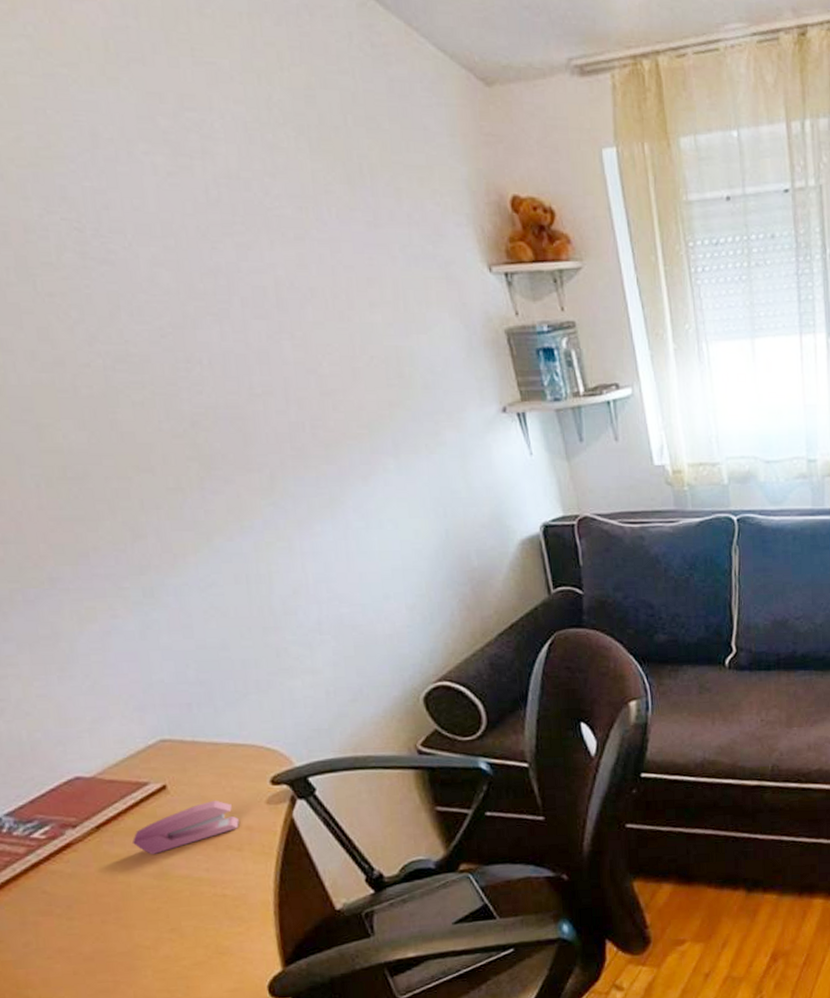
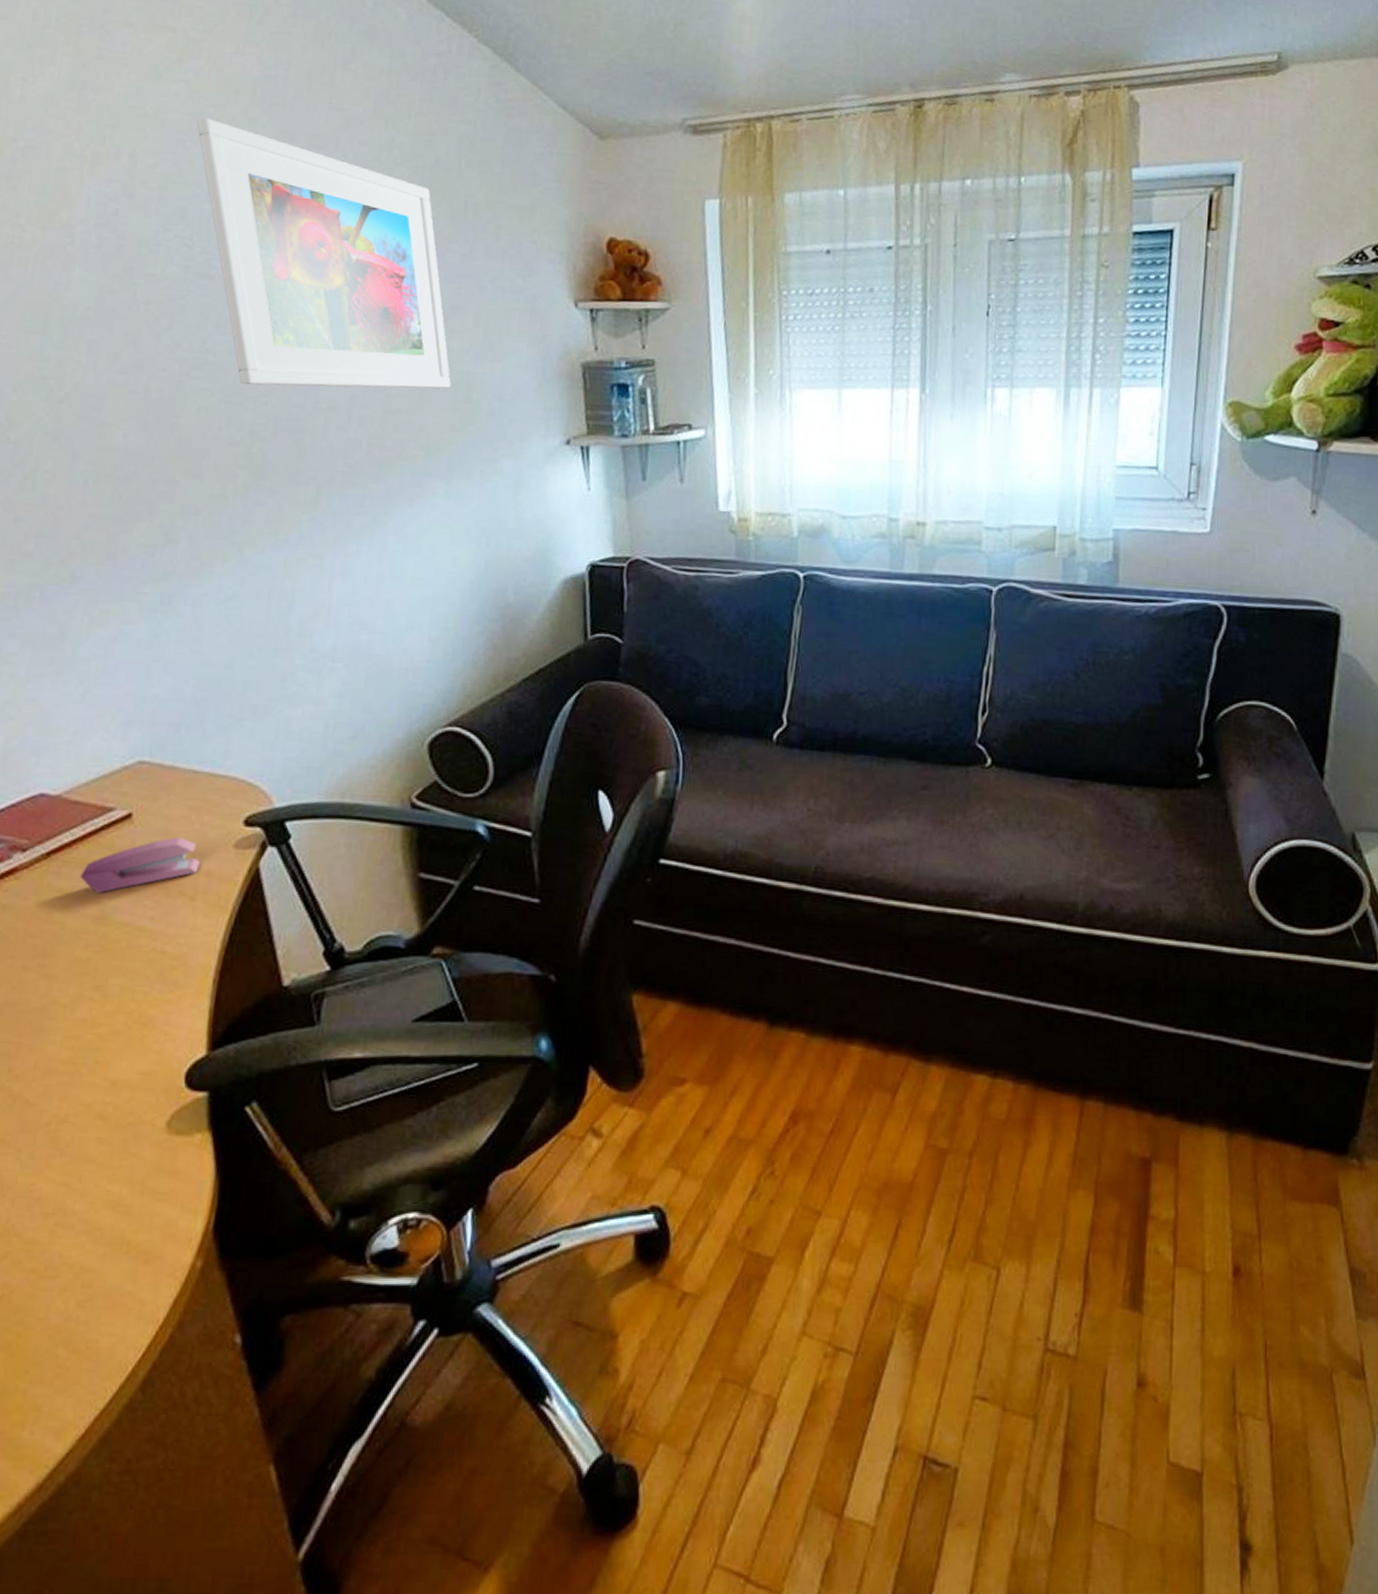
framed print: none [51,80,381,375] -> present [196,118,451,389]

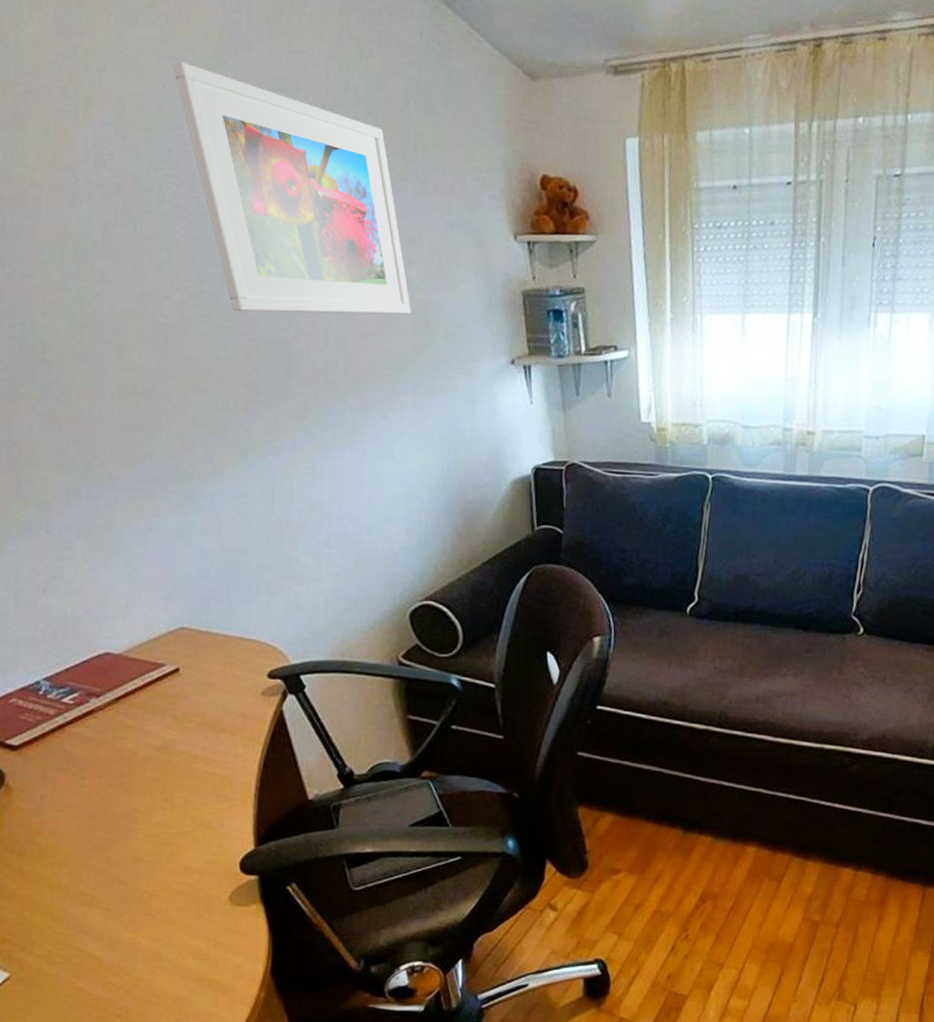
stapler: present [79,836,200,894] -> none [143,686,236,730]

